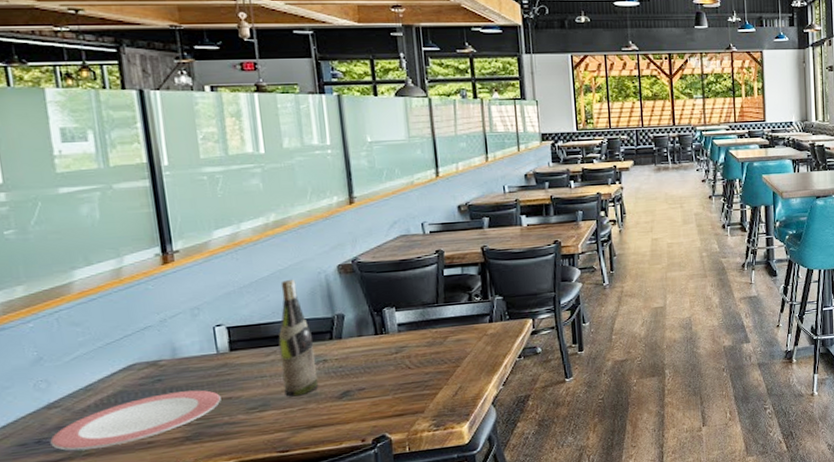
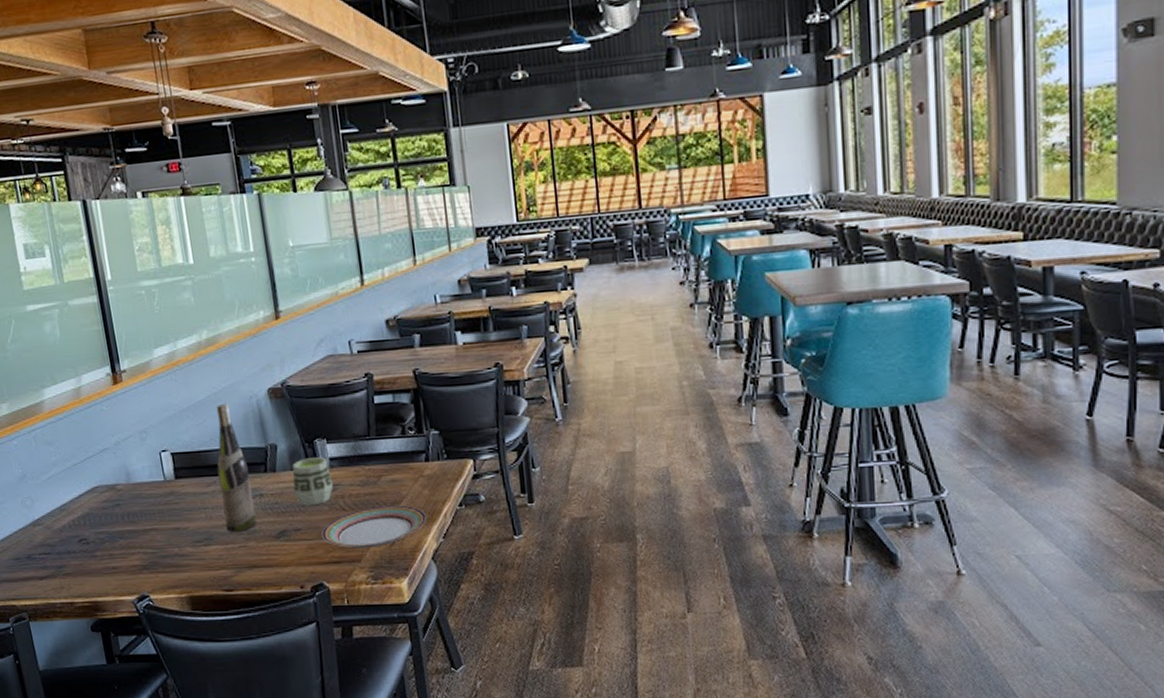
plate: present [50,390,221,451] -> none [37,517,171,569]
cup: none [359,323,400,368] -> present [292,457,333,506]
plate: none [386,360,489,401] -> present [322,505,427,549]

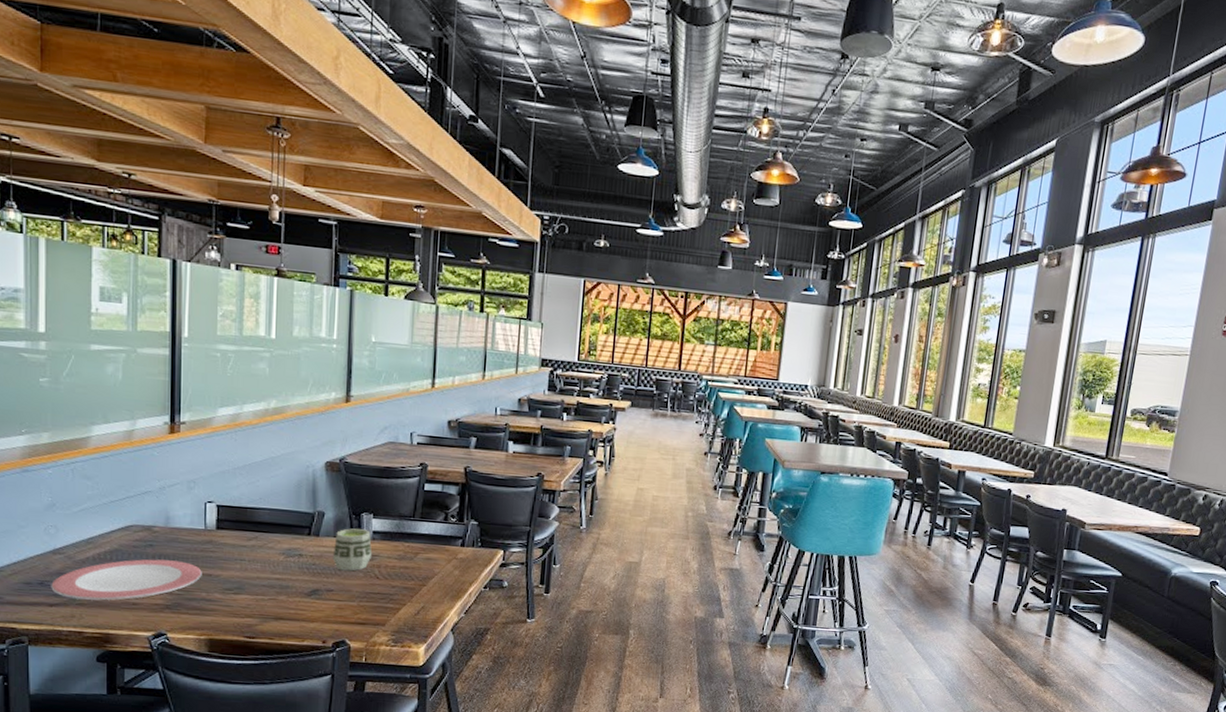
plate: none [37,517,171,569] -> present [51,559,202,601]
wine bottle: present [216,404,257,532] -> none [259,468,292,586]
plate: present [322,505,427,549] -> none [353,578,454,615]

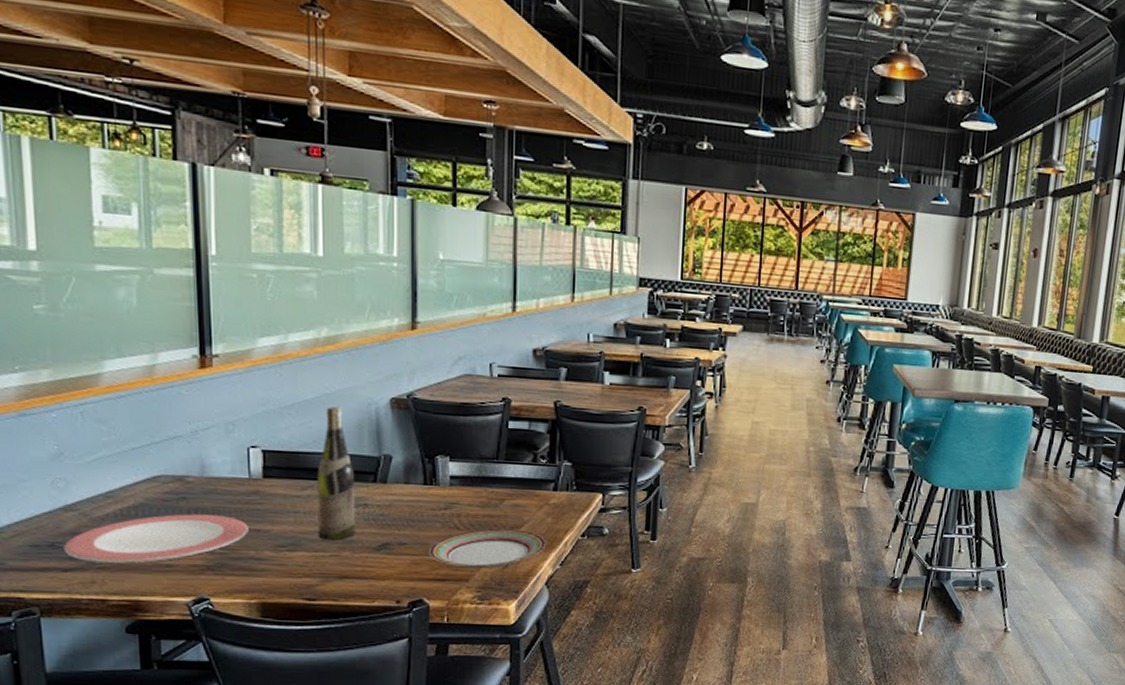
wine bottle: none [259,468,292,586] -> present [317,407,356,540]
cup: present [332,528,372,571] -> none [404,473,449,522]
plate: none [353,578,454,615] -> present [429,528,547,569]

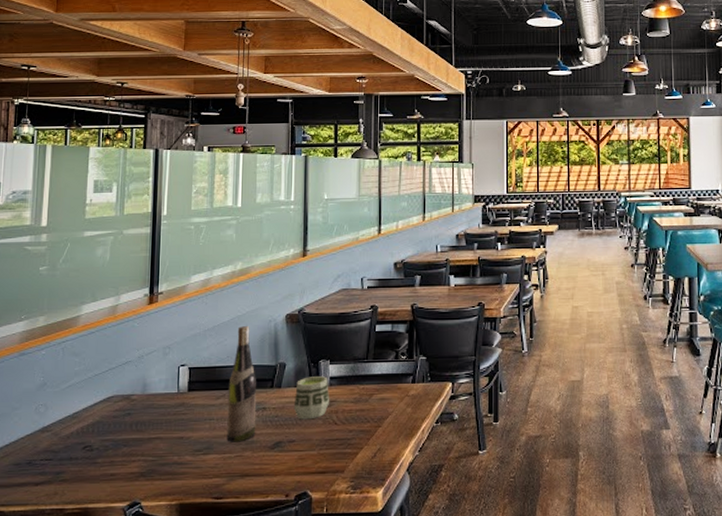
plate: present [64,514,249,563] -> none [38,427,174,475]
cup: none [404,473,449,522] -> present [293,376,329,420]
plate: present [429,528,547,569] -> none [313,421,407,460]

